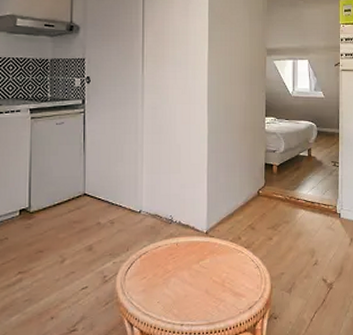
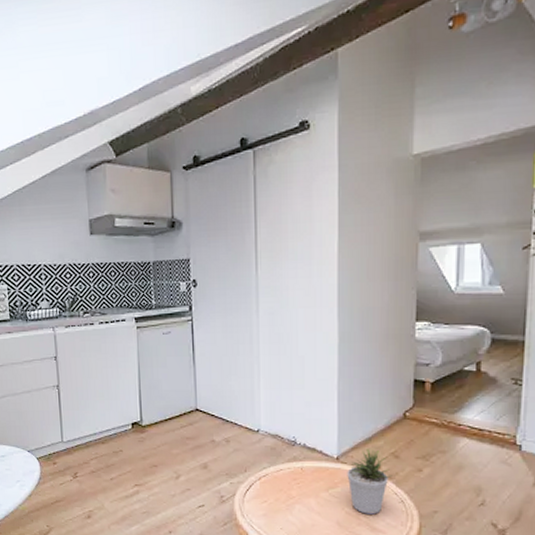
potted plant: none [214,223,250,281] -> present [347,449,393,515]

